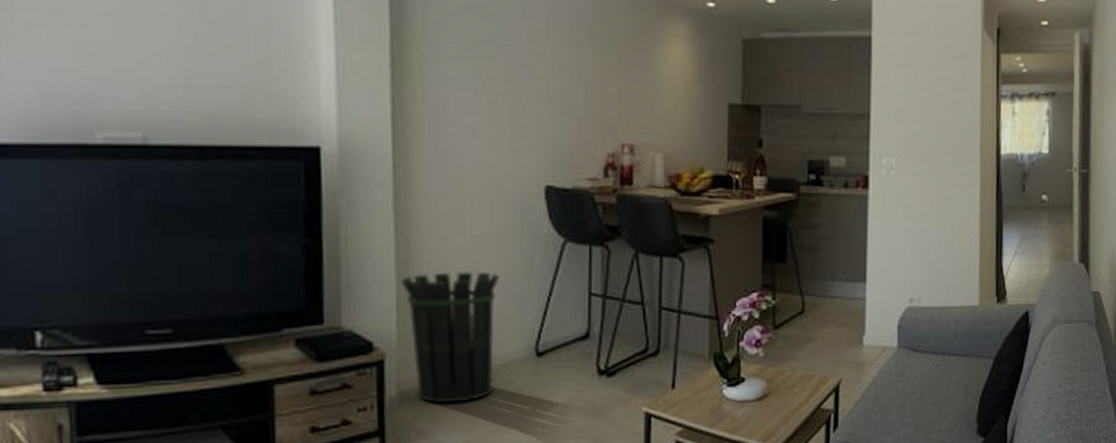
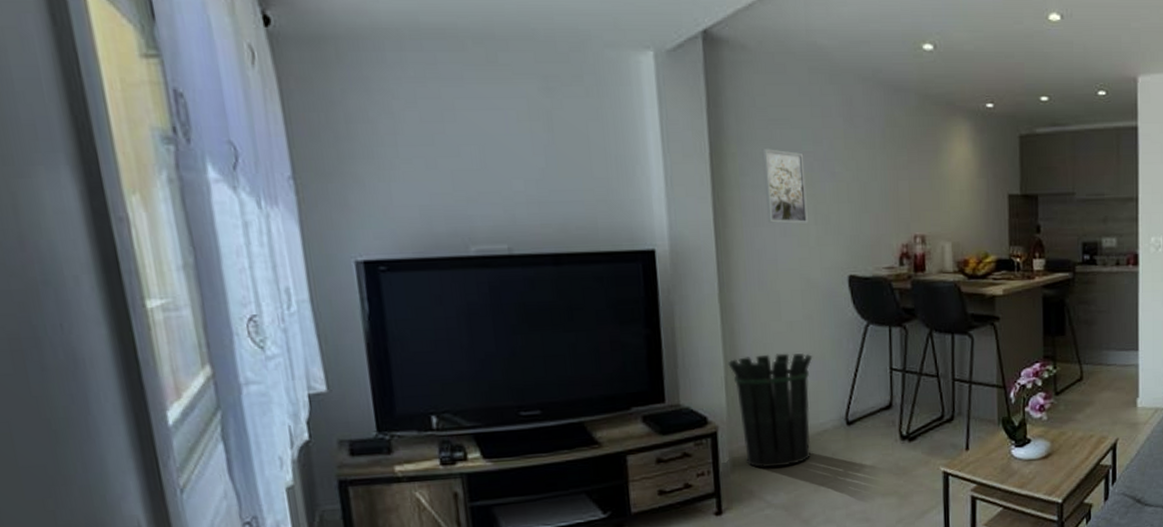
wall art: none [451,38,501,126] -> present [762,149,808,225]

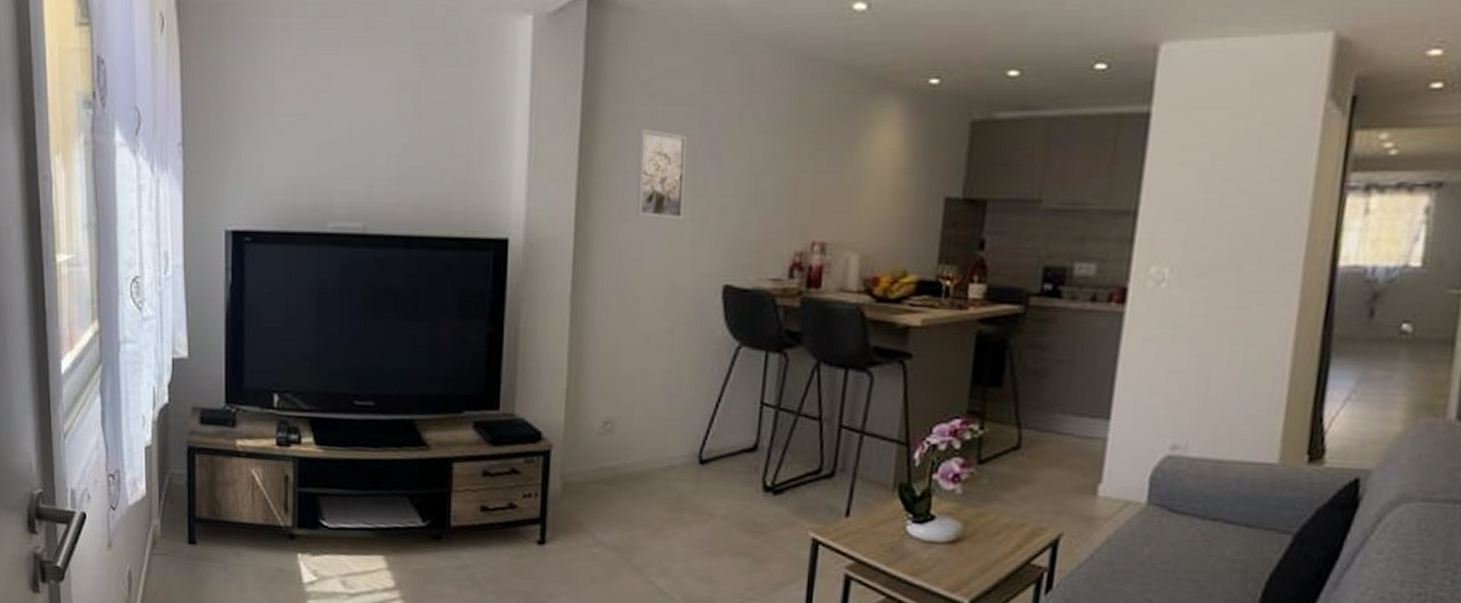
waste bin: present [728,353,813,468] -> none [572,369,669,501]

